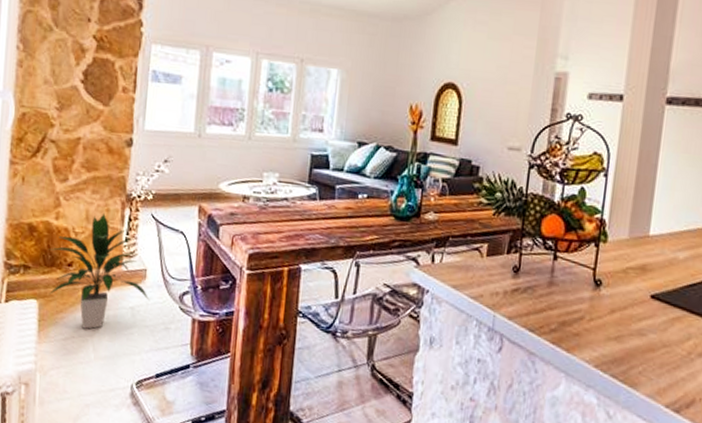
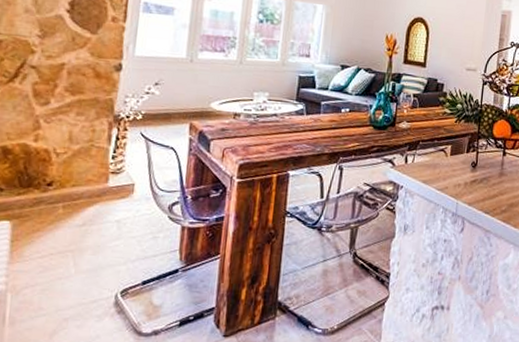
indoor plant: present [49,213,150,329] -> none [25,133,137,245]

